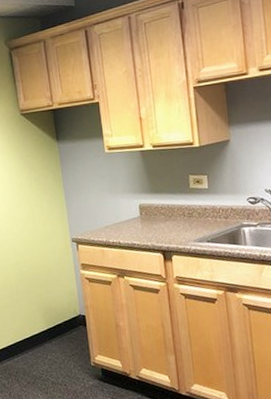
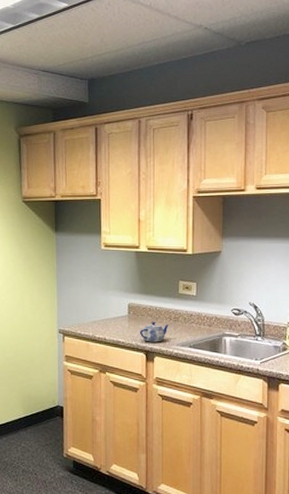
teapot: none [153,220,184,242] -> present [139,322,169,342]

